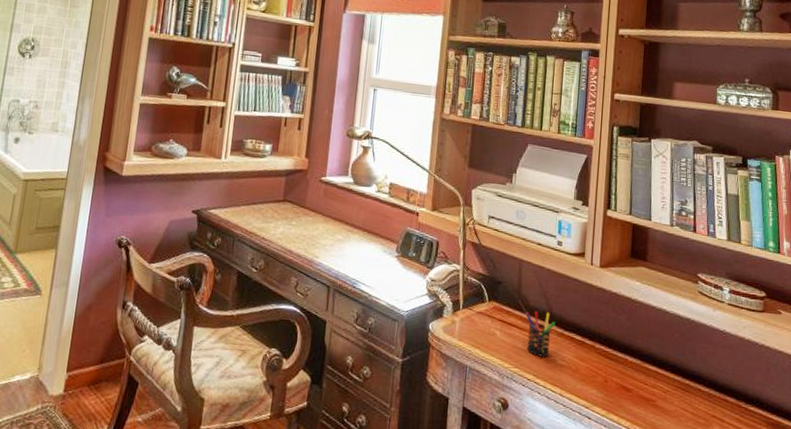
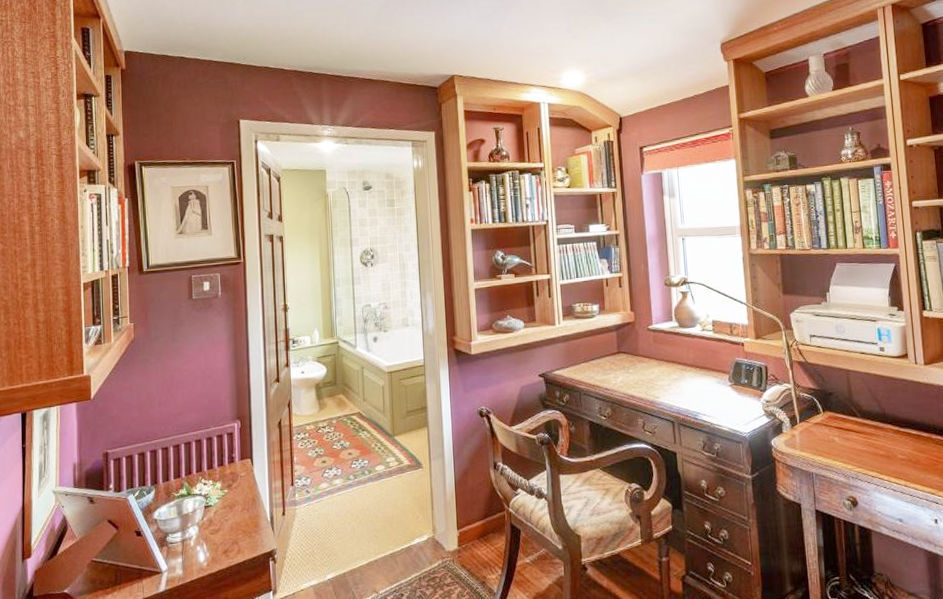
pen holder: present [525,311,555,358] -> none [860,413,890,455]

